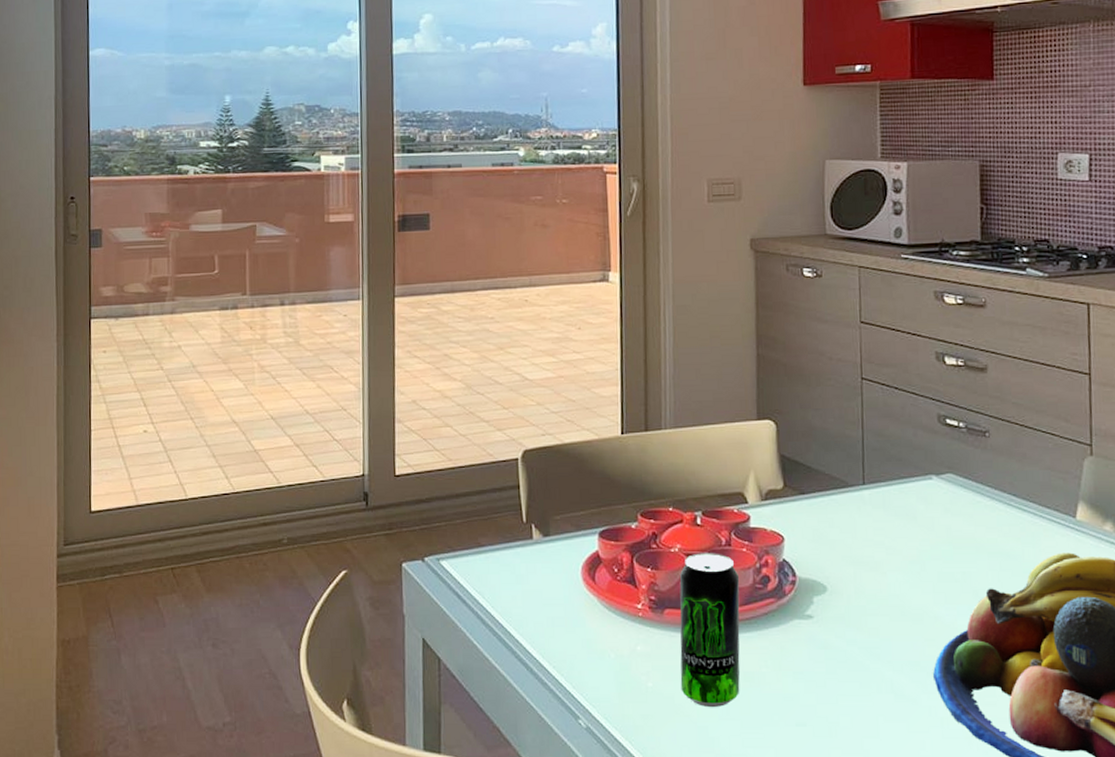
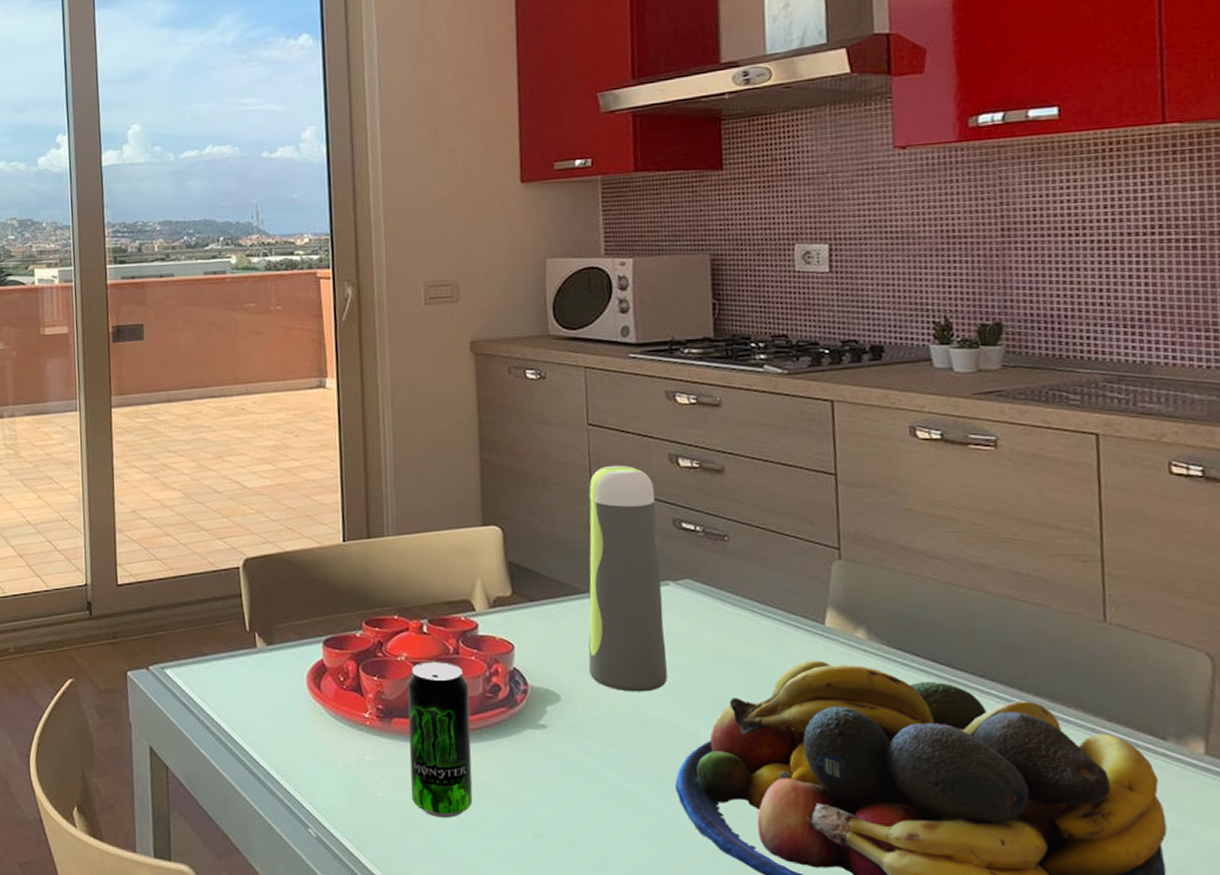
water bottle: none [854,362,929,583] -> present [588,465,668,692]

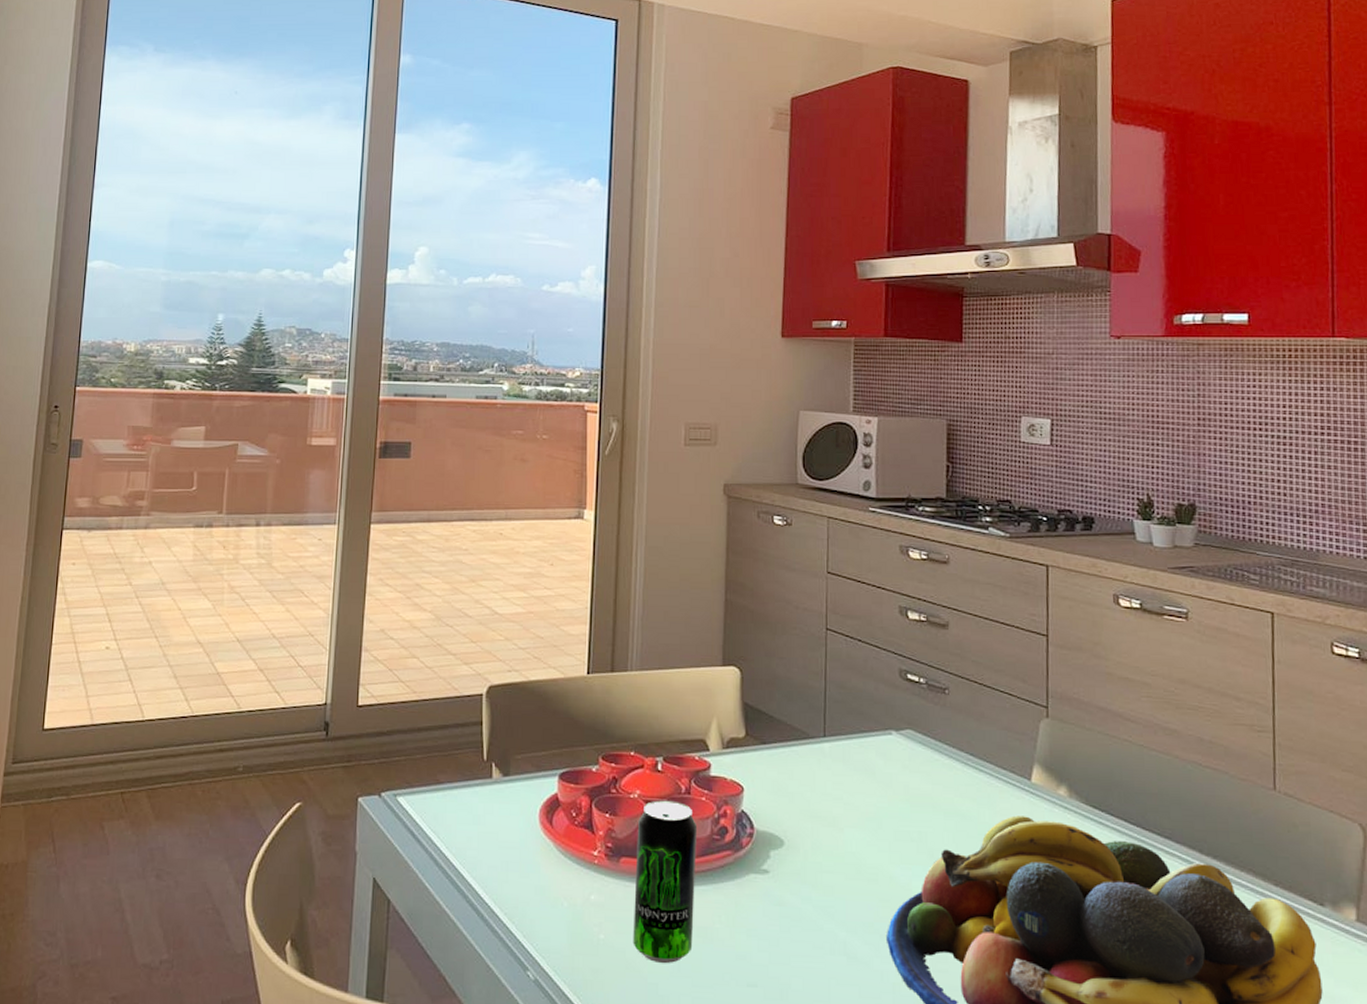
water bottle: present [588,465,668,692] -> none [812,613,886,840]

